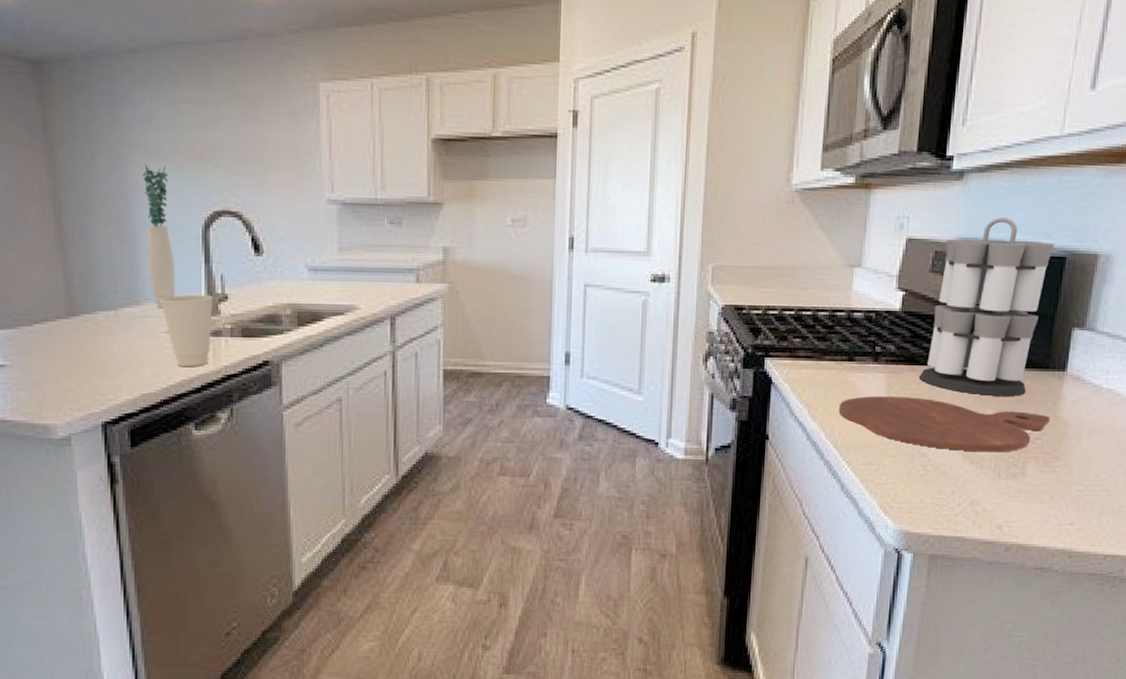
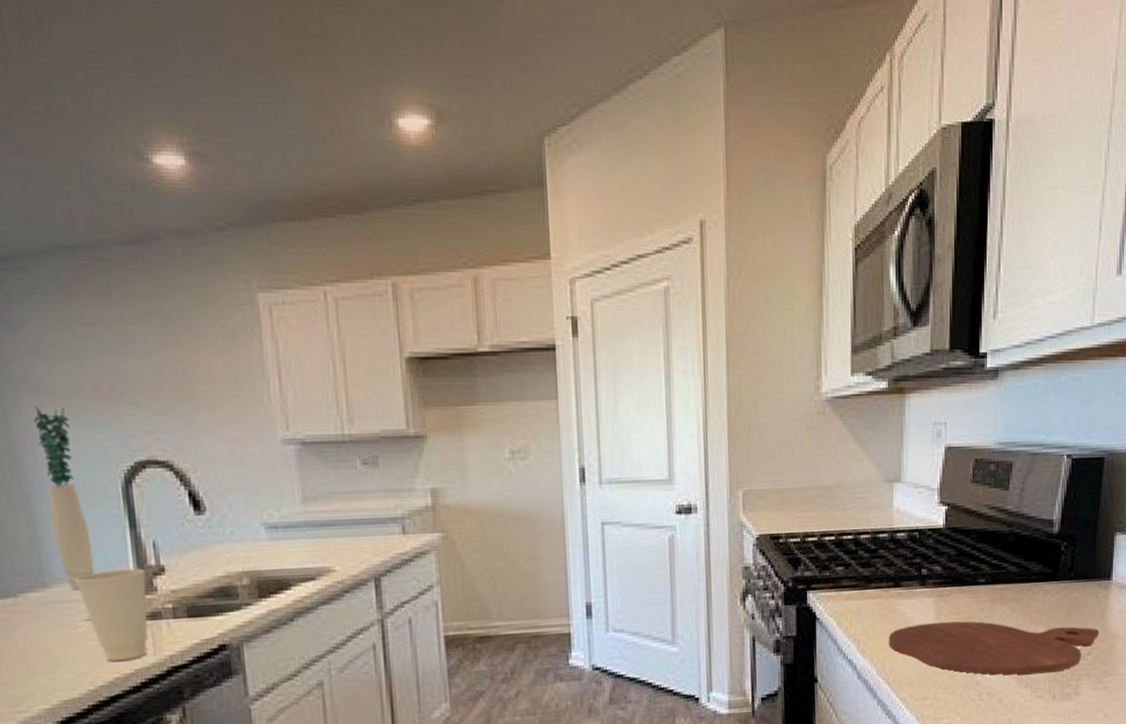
spice rack: present [919,217,1055,396] -> none [968,418,1093,613]

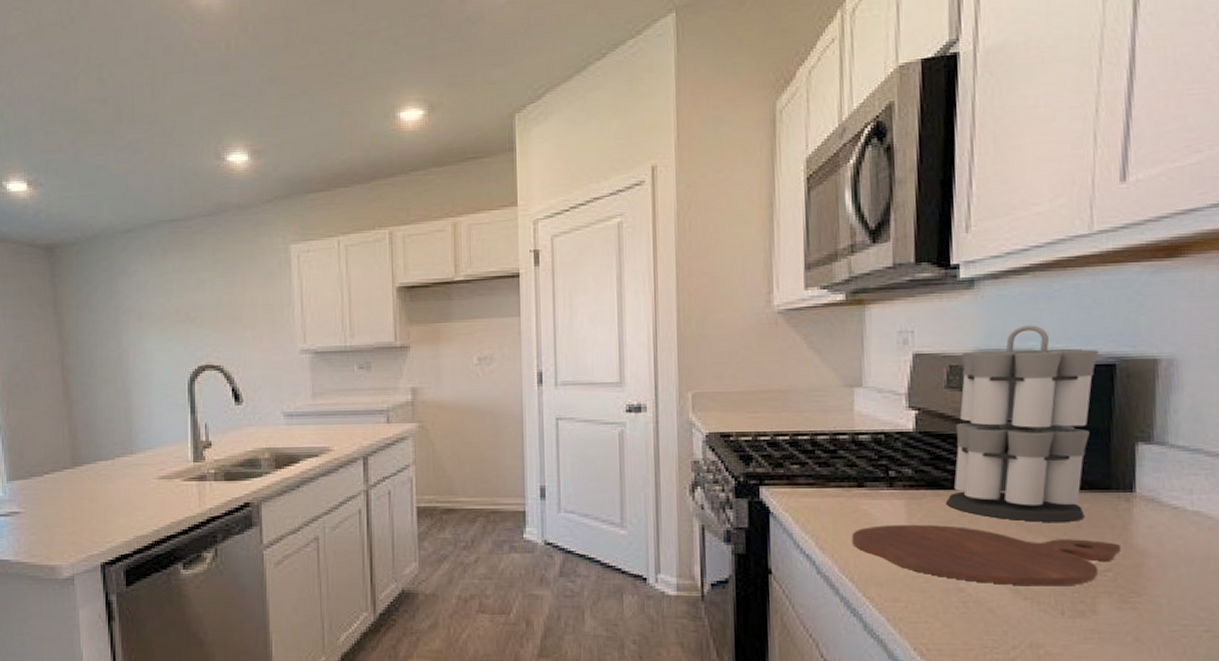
vase: present [32,407,95,591] -> none [135,328,165,457]
cup: present [75,568,149,662] -> none [152,442,199,511]
spice rack: none [968,418,1093,613] -> present [946,325,1099,522]

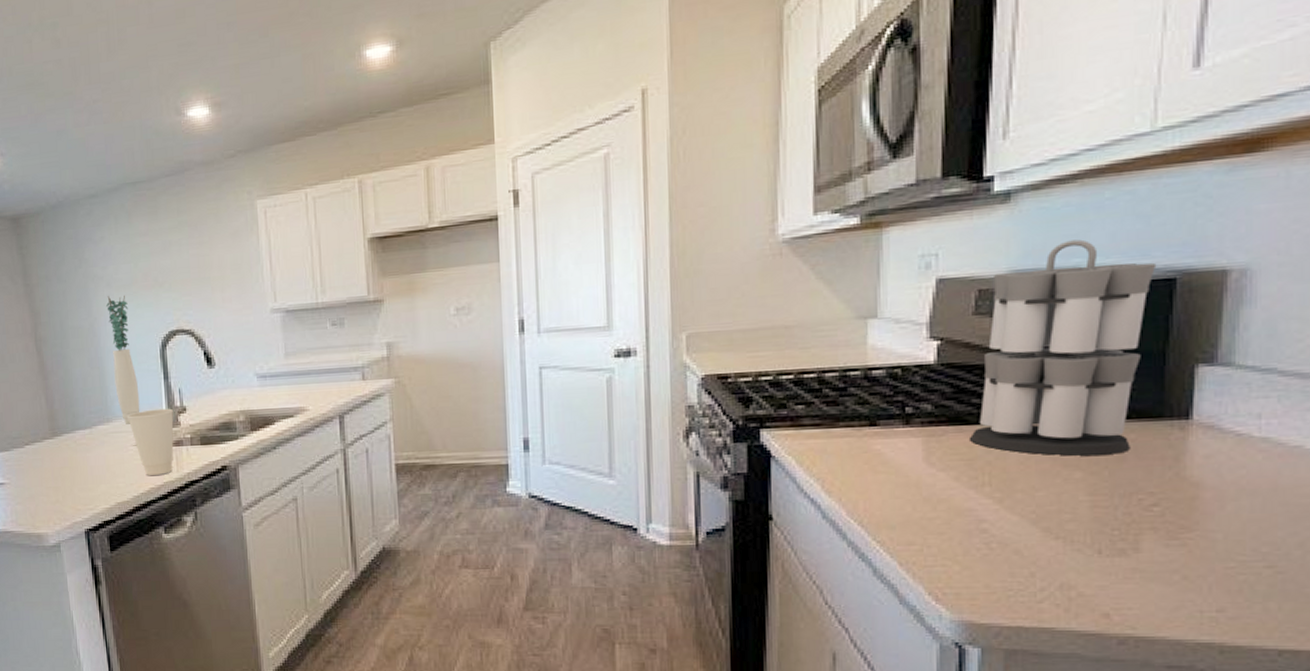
vase: none [135,328,165,457] -> present [105,295,140,424]
cup: none [152,442,199,511] -> present [128,408,174,476]
cutting board: present [851,524,1122,586] -> none [861,463,1172,525]

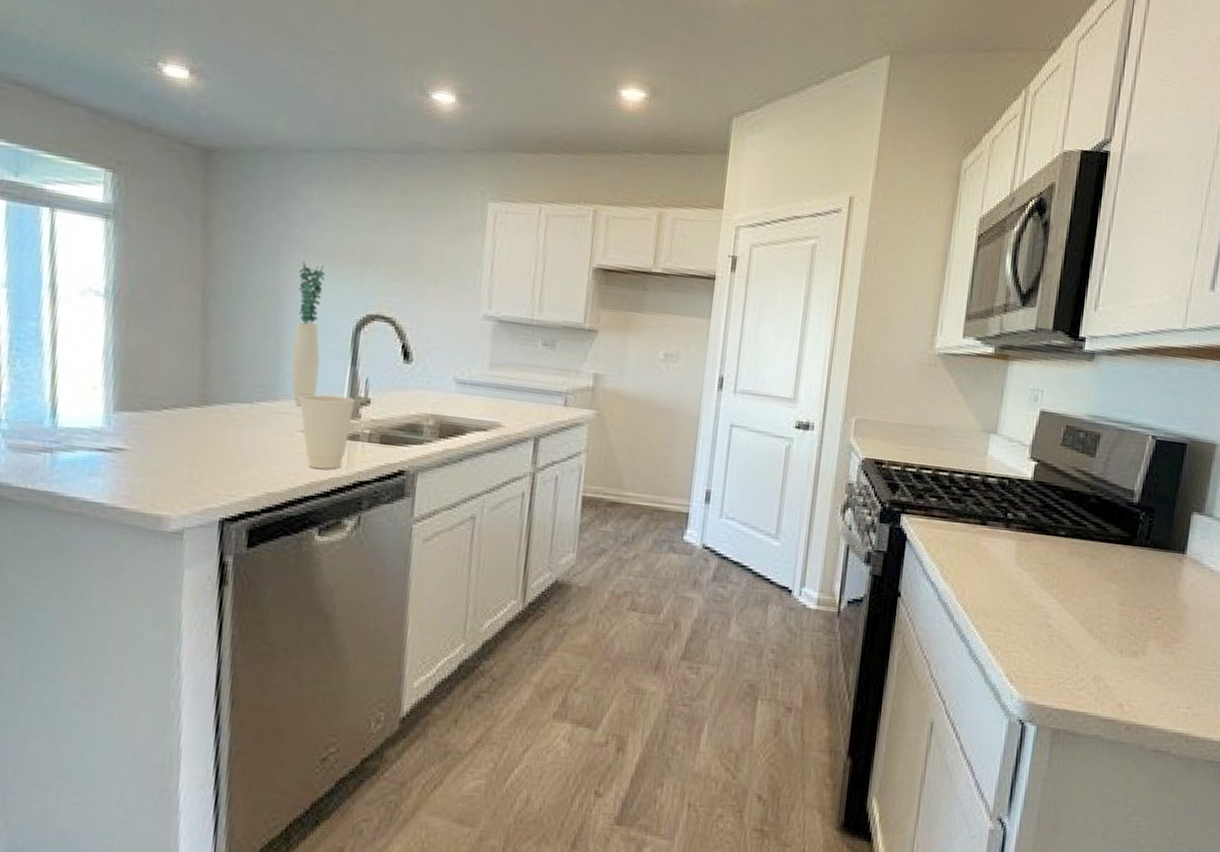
spice rack: present [970,239,1157,456] -> none [1048,400,1177,575]

